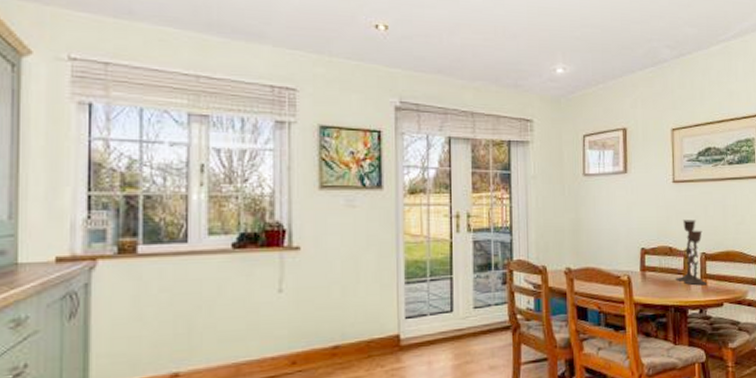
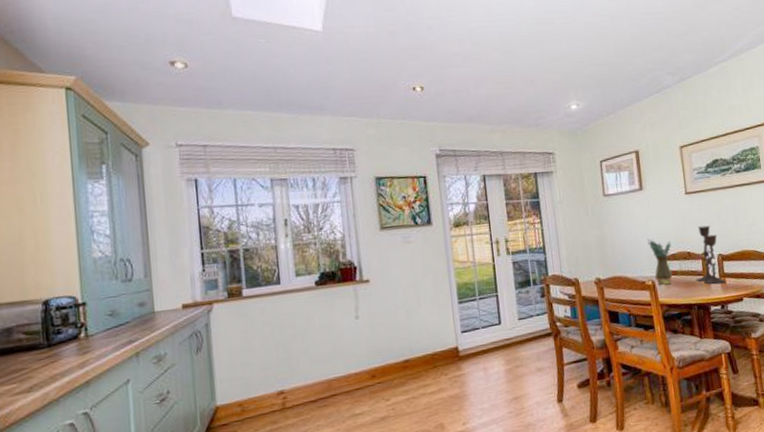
vase: none [627,228,652,282] -> present [647,238,673,286]

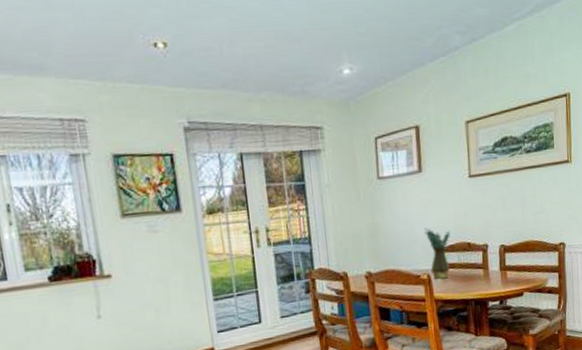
candlestick: present [696,225,726,285] -> none [475,213,506,279]

